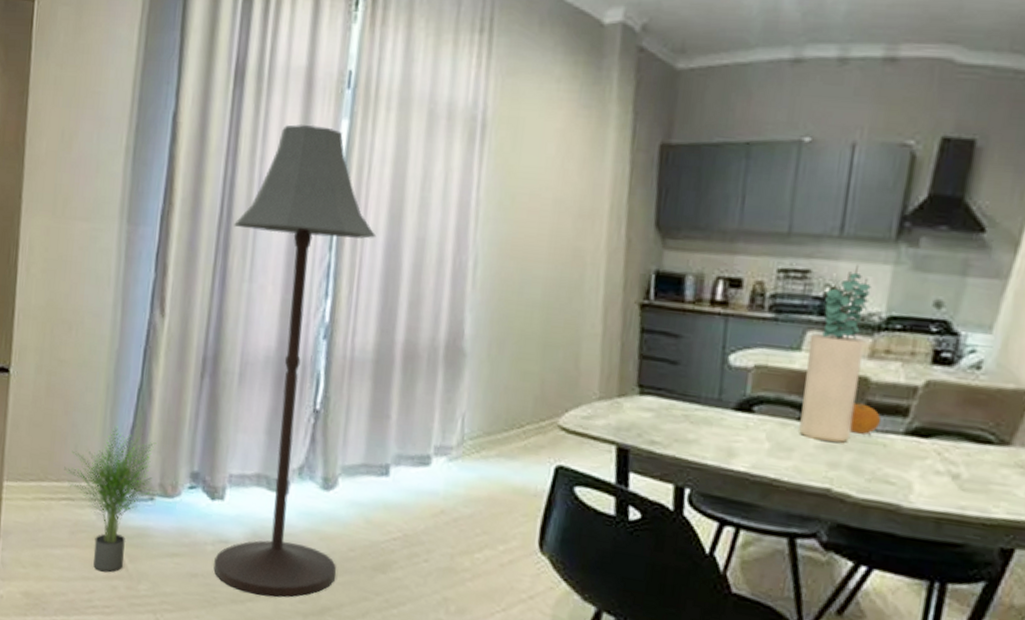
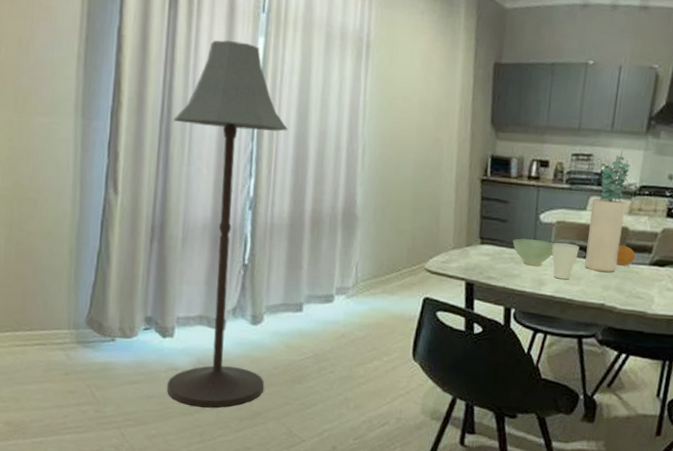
potted plant: present [64,426,157,572] -> none [36,283,115,400]
bowl: none [687,388,750,429] -> present [512,238,554,266]
cup: none [746,395,791,451] -> present [551,242,580,280]

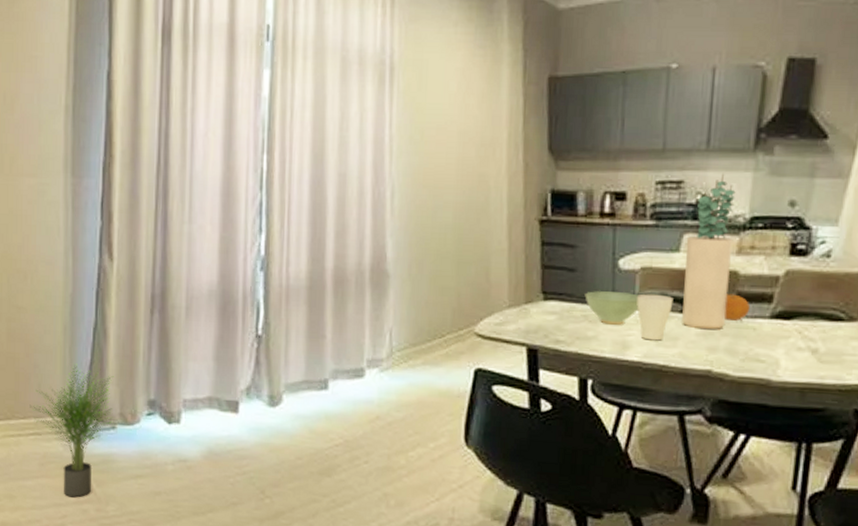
potted plant: none [36,283,115,400] -> present [29,363,114,498]
floor lamp: present [167,40,289,408] -> none [171,76,302,507]

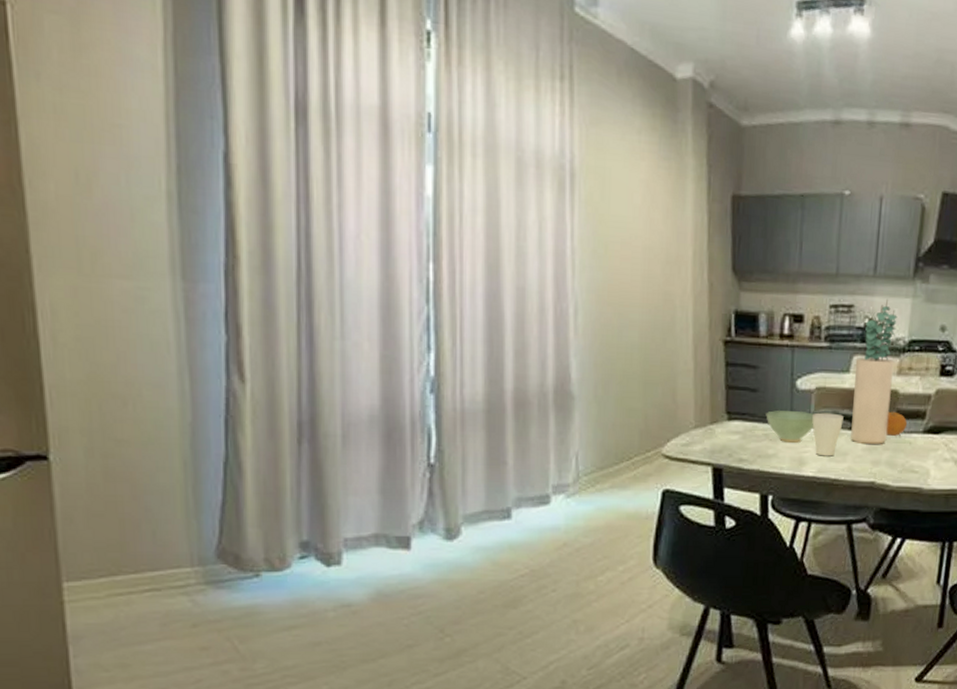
potted plant: present [29,363,114,498] -> none [142,505,256,658]

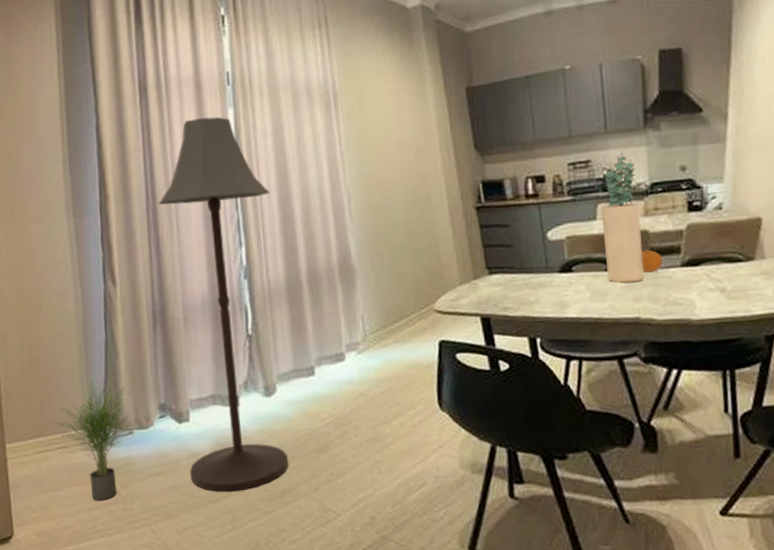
potted plant: none [142,505,256,658] -> present [55,380,129,501]
floor lamp: none [316,169,475,650] -> present [159,116,288,492]
bowl: present [766,410,814,443] -> none [523,259,571,289]
cup: present [811,412,844,457] -> none [566,257,598,298]

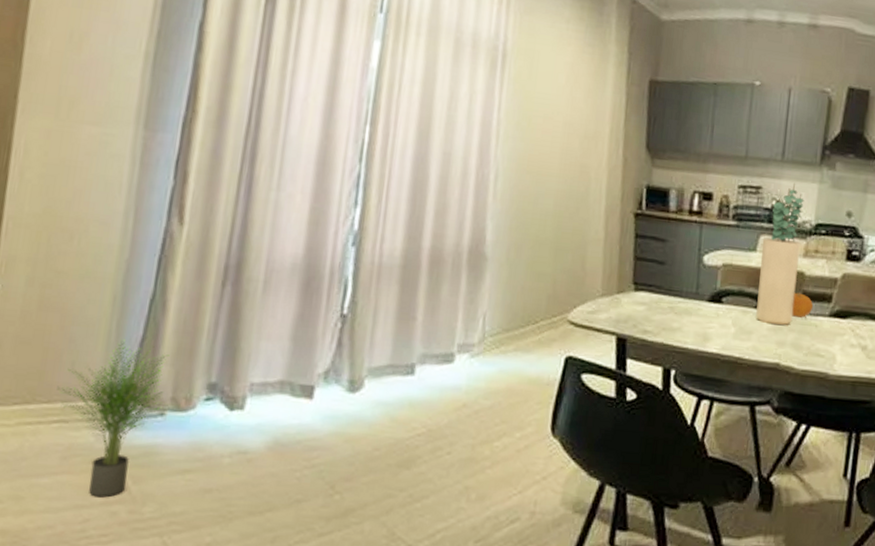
floor lamp: present [159,116,288,492] -> none [230,42,406,504]

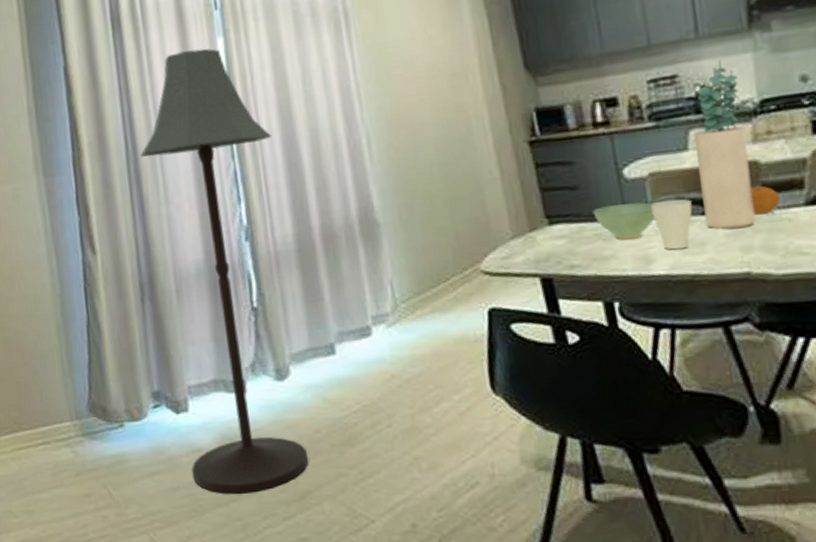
potted plant: present [57,339,170,498] -> none [34,365,119,505]
floor lamp: none [230,42,406,504] -> present [140,48,308,494]
bowl: none [672,284,720,318] -> present [592,202,656,240]
cup: none [717,289,749,334] -> present [649,198,693,251]

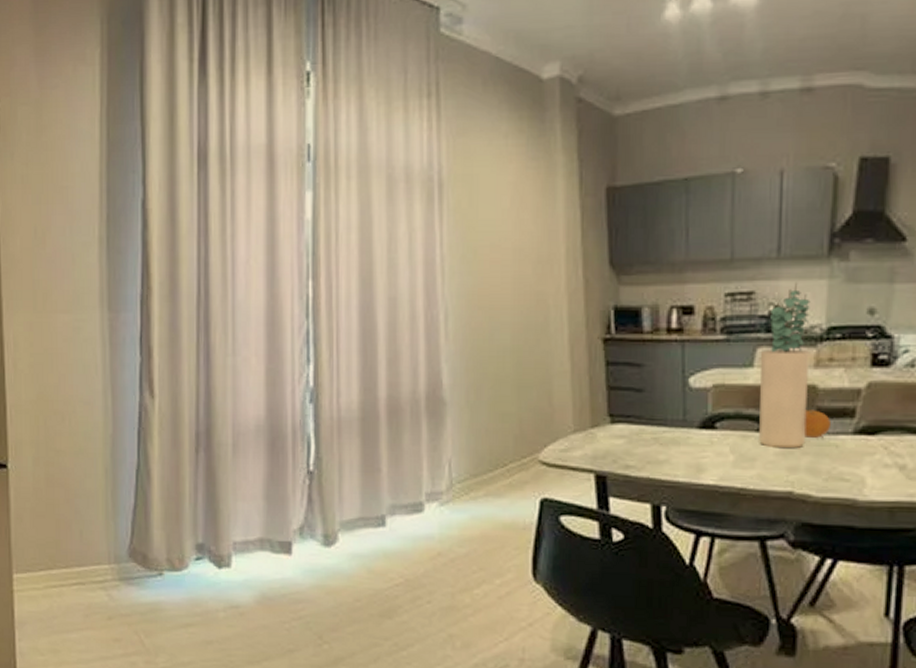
floor lamp: present [140,48,308,494] -> none [212,199,350,654]
bowl: present [592,202,656,240] -> none [654,412,713,447]
cup: present [649,198,693,251] -> none [709,413,749,462]

